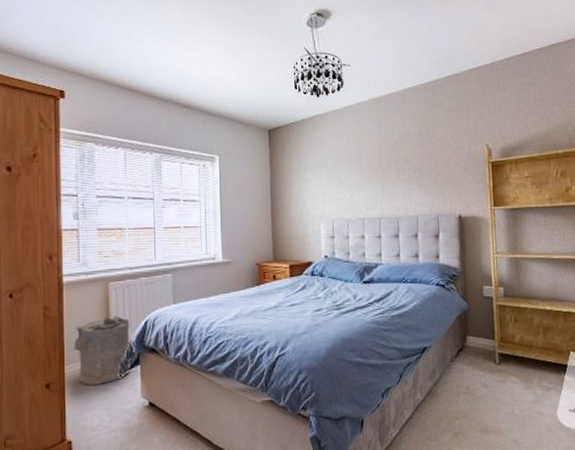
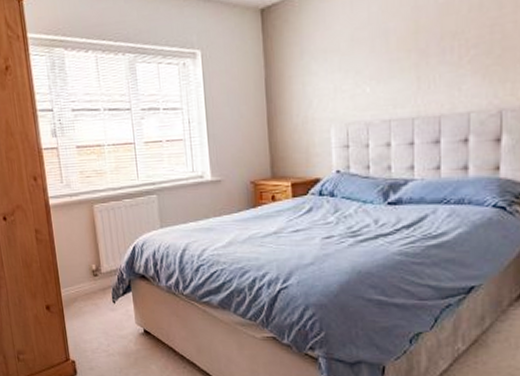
laundry hamper: present [74,316,131,385] -> none [67,240,122,309]

